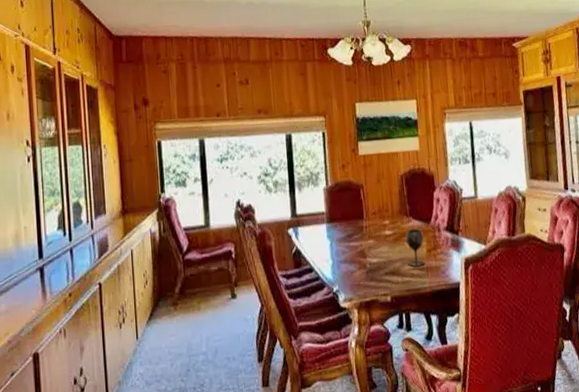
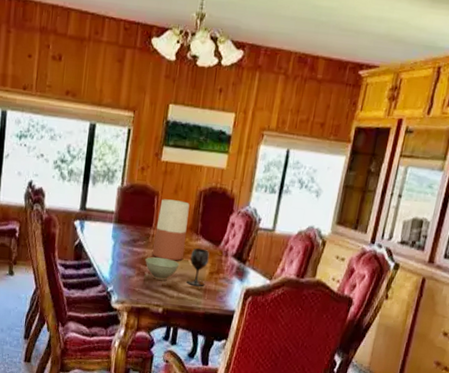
bowl: none [363,246,398,269] -> present [145,257,180,281]
vase: none [366,188,400,249] -> present [152,199,190,261]

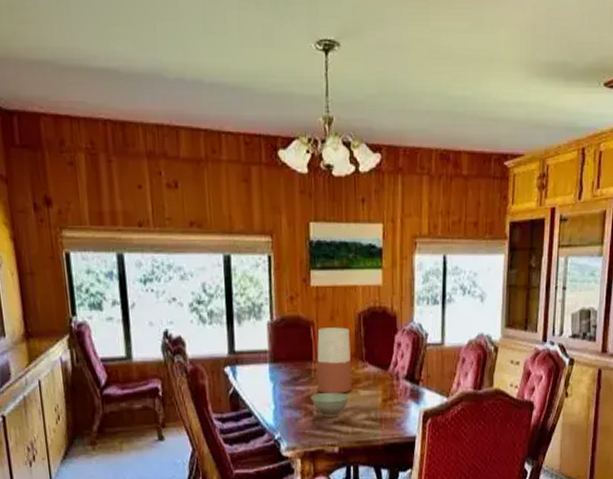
wine glass: present [187,248,209,286] -> none [359,375,380,417]

